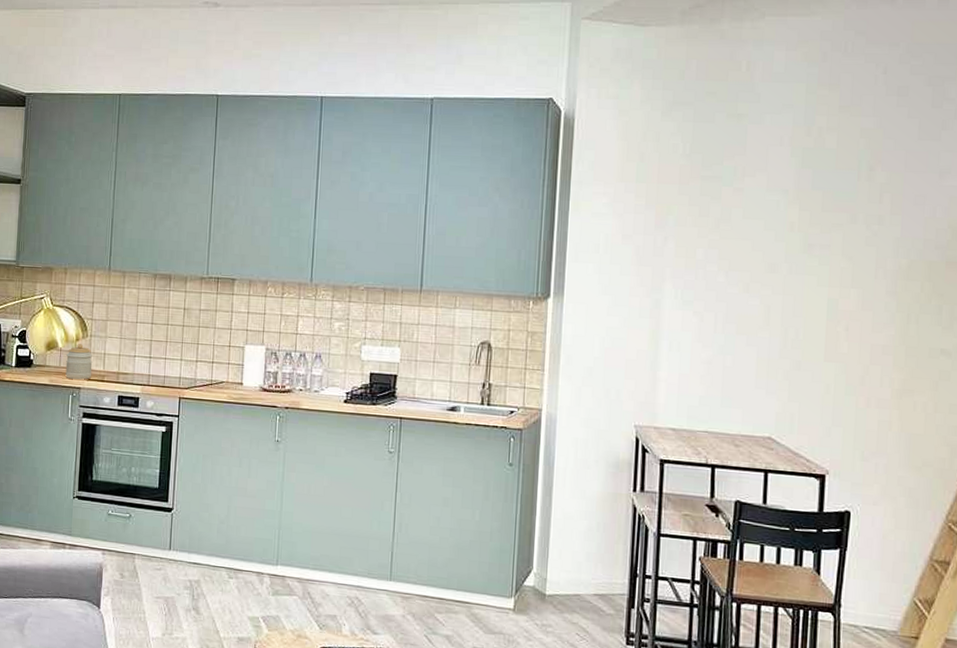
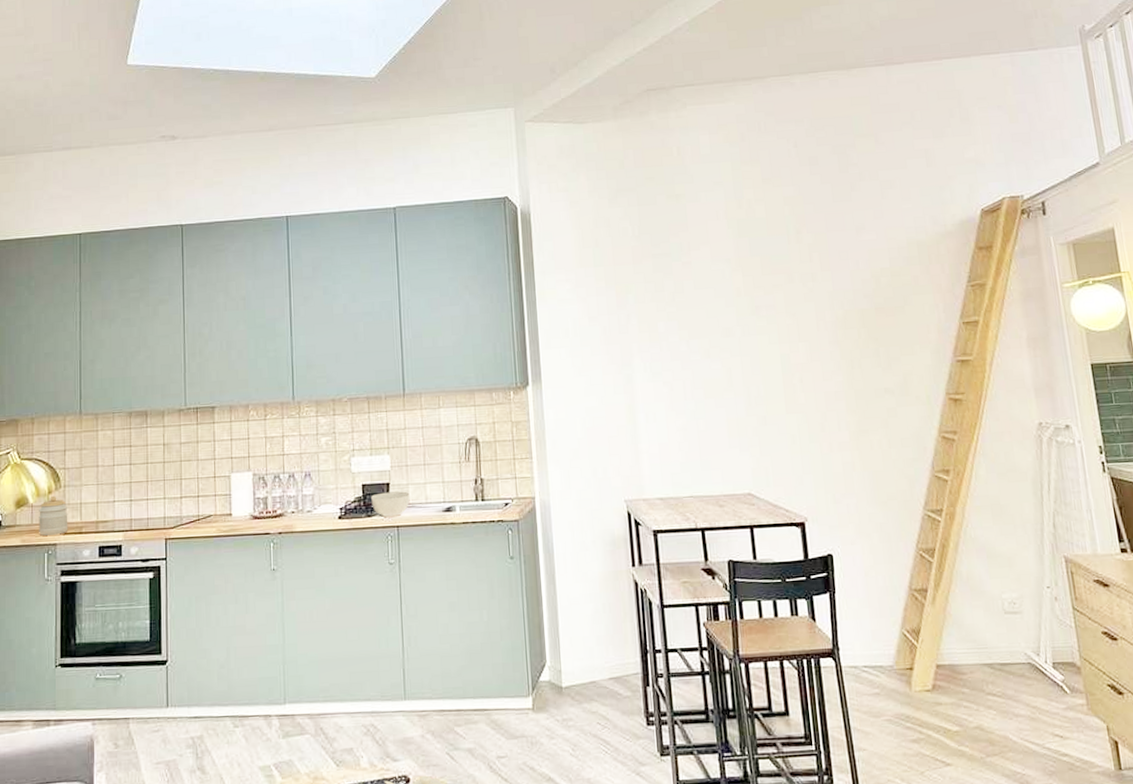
bowl: none [377,383,416,409] -> present [371,491,410,518]

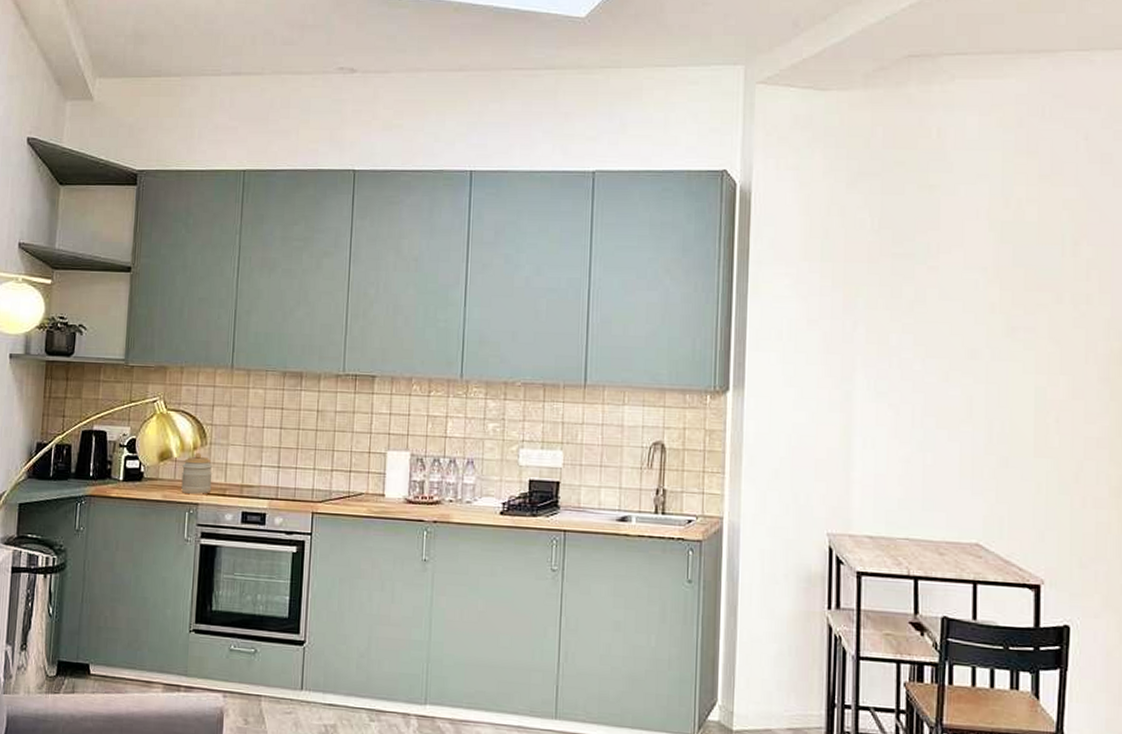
bowl: present [371,491,410,518] -> none [538,491,582,521]

